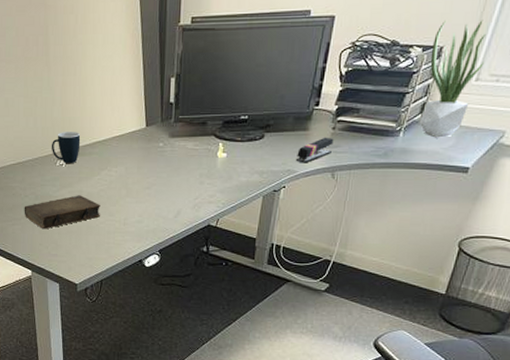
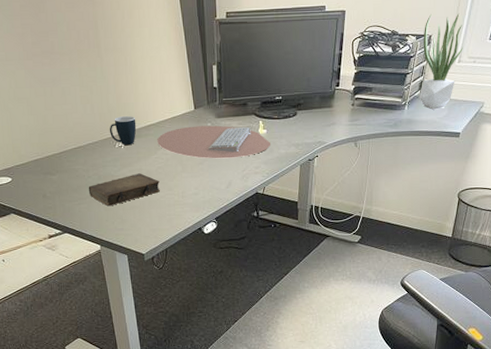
keyboard: none [102,146,230,184] -> present [157,125,270,159]
stapler: present [295,137,334,163] -> none [324,112,354,135]

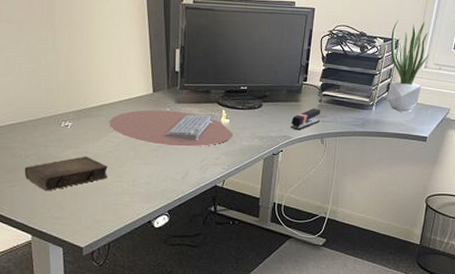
mug: present [109,116,137,146] -> none [55,93,87,125]
stapler: none [324,112,354,135] -> present [290,108,321,130]

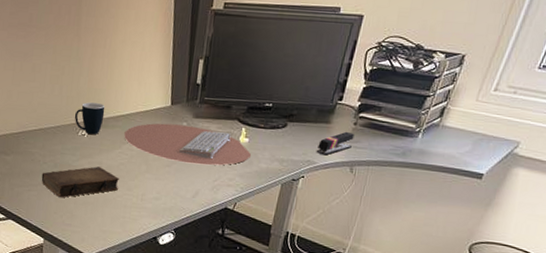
mug: none [55,93,87,125] -> present [74,102,105,135]
potted plant: present [386,20,429,112] -> none [437,31,506,143]

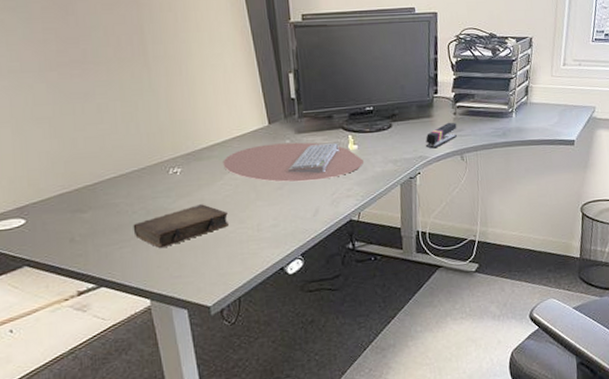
mug: present [74,102,105,135] -> none [160,135,196,171]

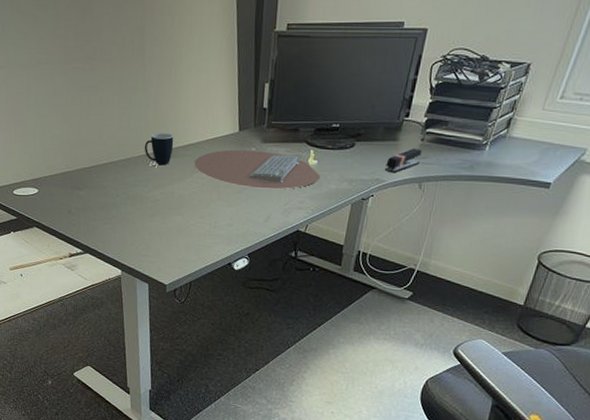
book: present [133,204,229,249] -> none [115,196,192,230]
mug: none [160,135,196,171] -> present [144,133,174,166]

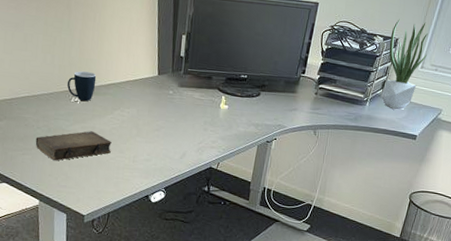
book: none [115,196,192,230] -> present [35,131,112,161]
keyboard: present [194,149,320,190] -> none [115,91,230,130]
stapler: present [384,148,422,173] -> none [285,100,316,121]
potted plant: none [504,39,571,153] -> present [380,19,427,110]

